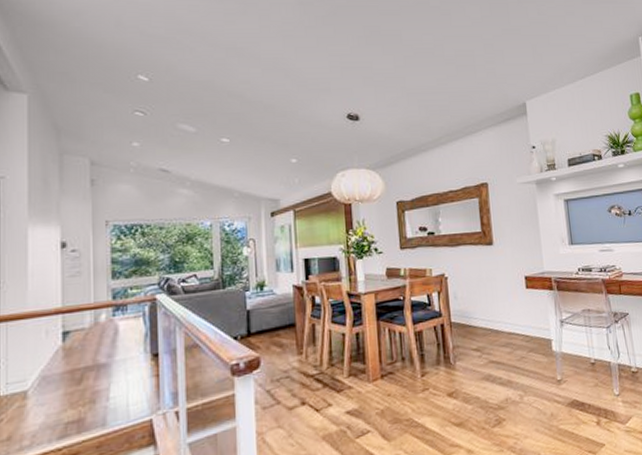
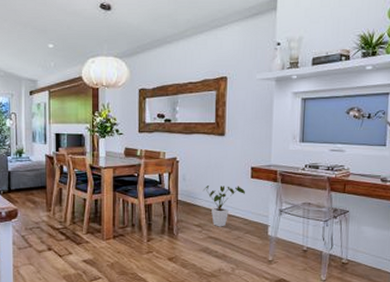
house plant: none [477,298,522,349] -> present [202,186,245,227]

